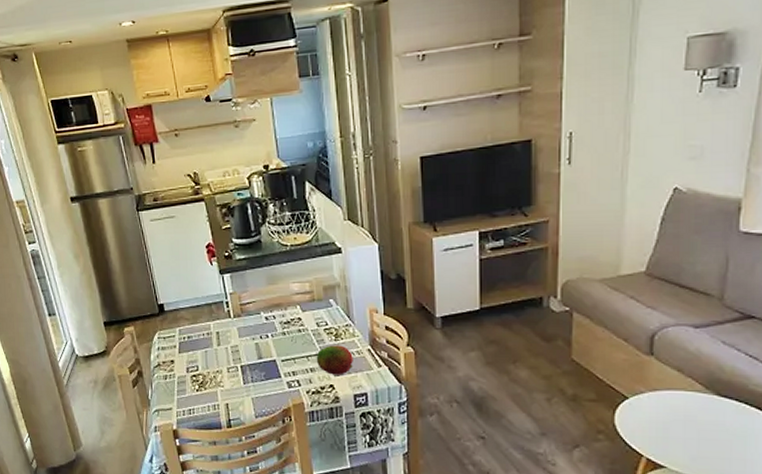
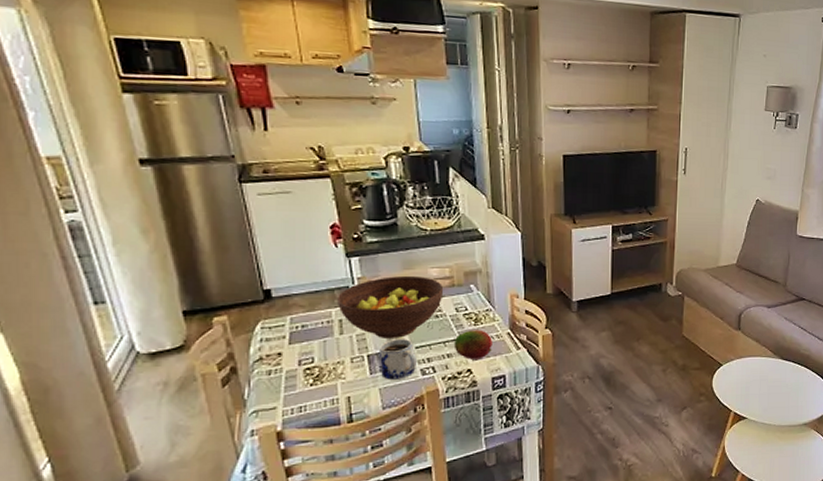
fruit bowl: none [215,291,305,351] -> present [338,276,444,338]
mug: none [251,352,284,391] -> present [380,339,418,380]

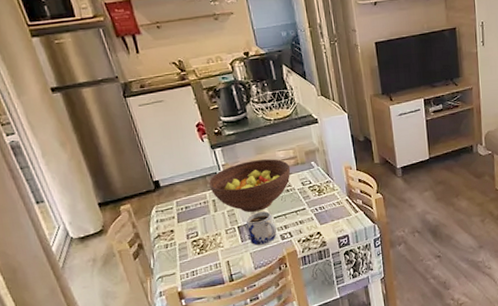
fruit: present [453,330,492,360] -> none [303,199,335,224]

